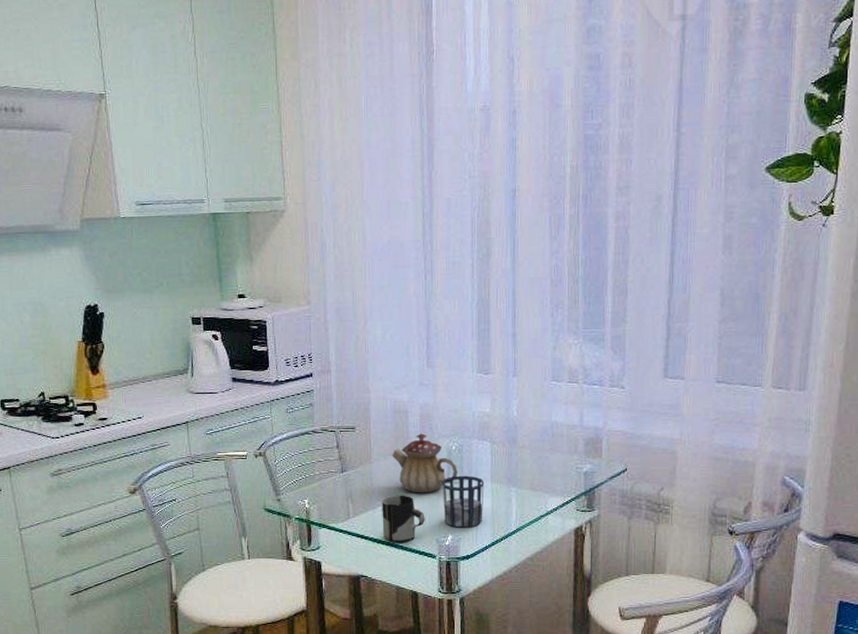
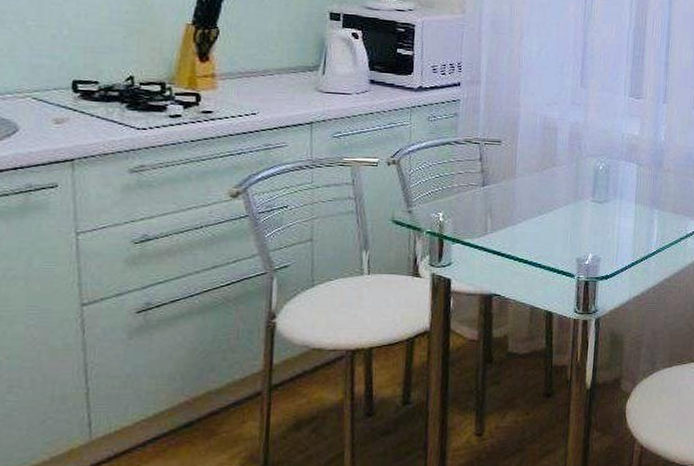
cup: present [382,495,425,542] -> none [521,211,567,260]
teapot: present [392,433,458,493] -> none [537,151,603,212]
cup: present [442,475,484,528] -> none [586,195,629,248]

